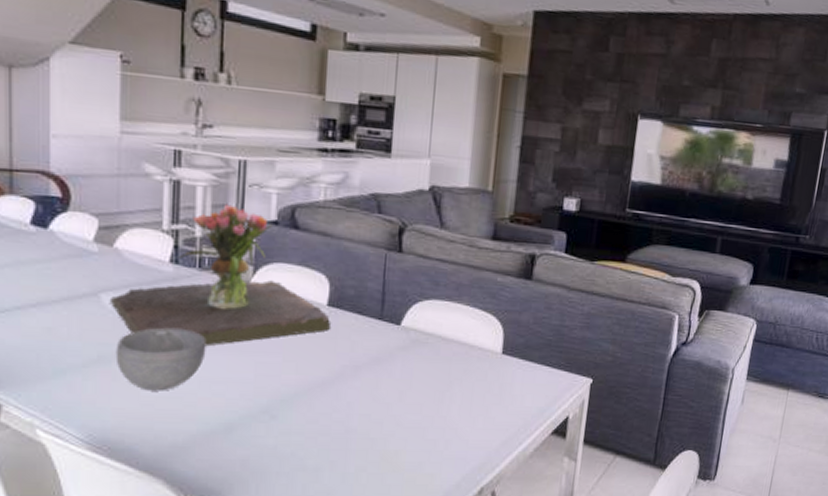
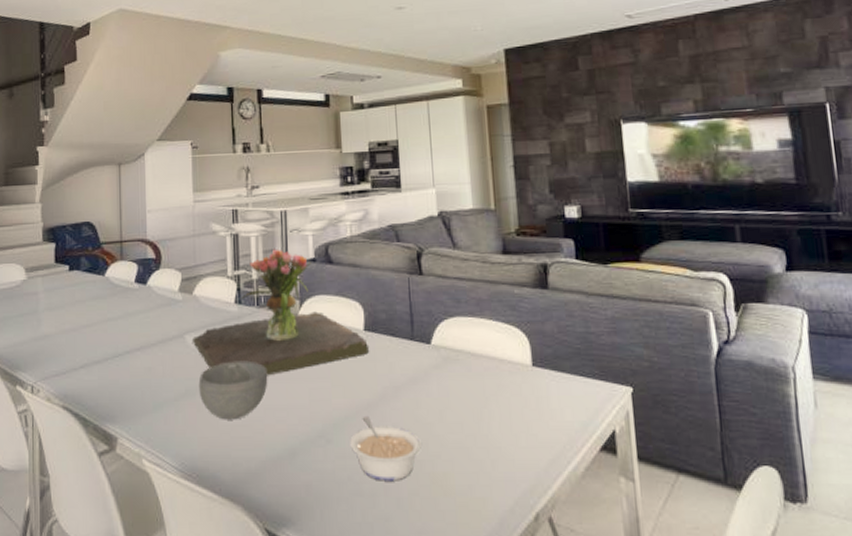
legume: none [297,393,376,458] -> present [350,415,421,481]

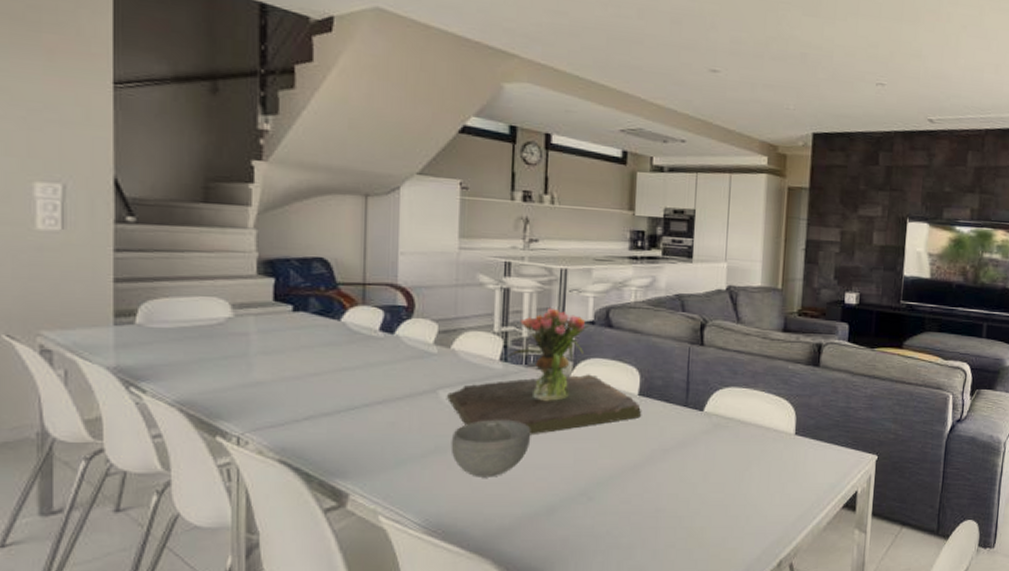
legume: present [350,415,421,481] -> none [612,475,683,535]

